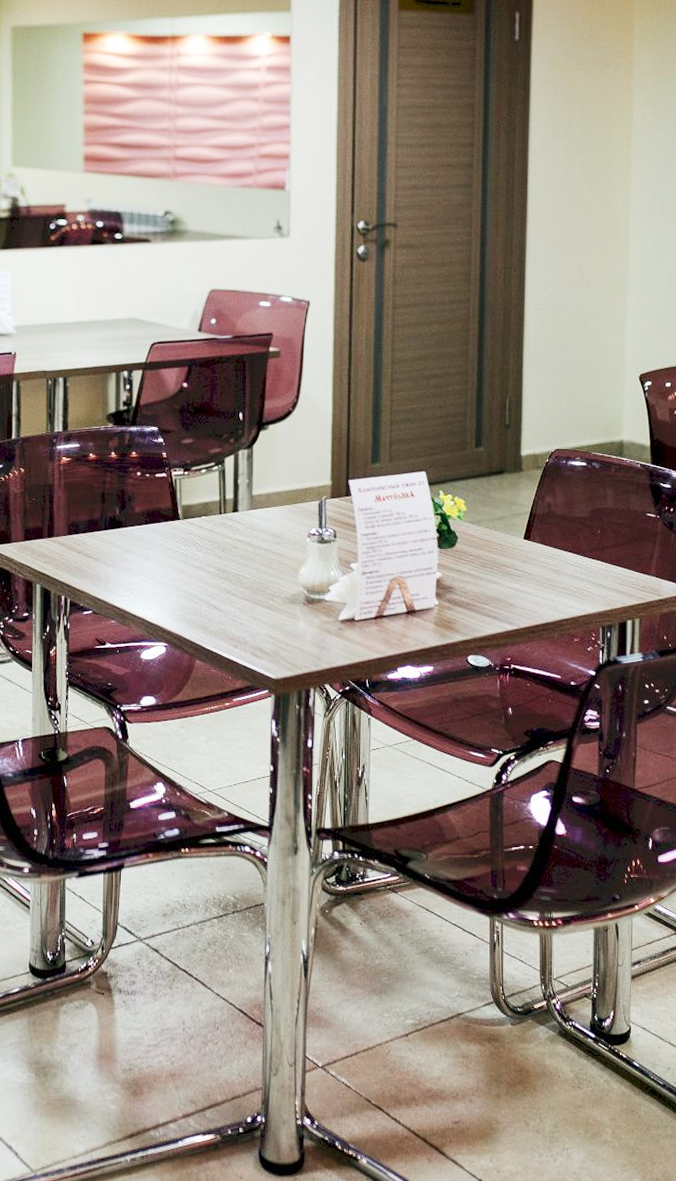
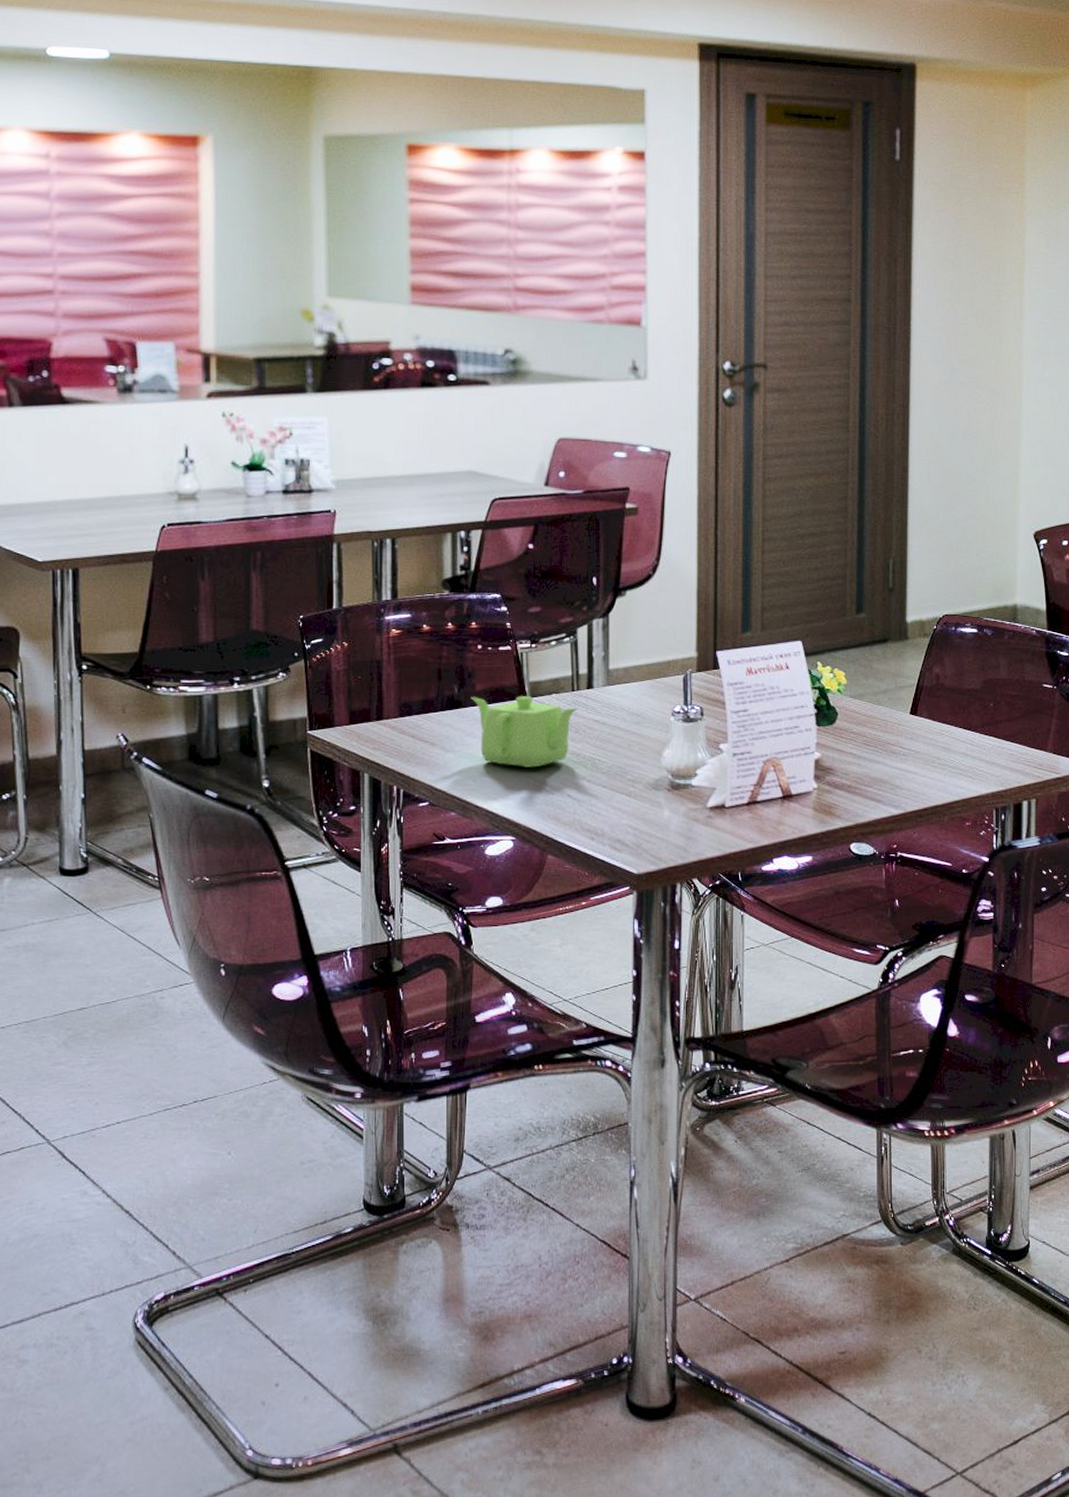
teapot: none [130,517,225,582] -> present [471,695,579,768]

